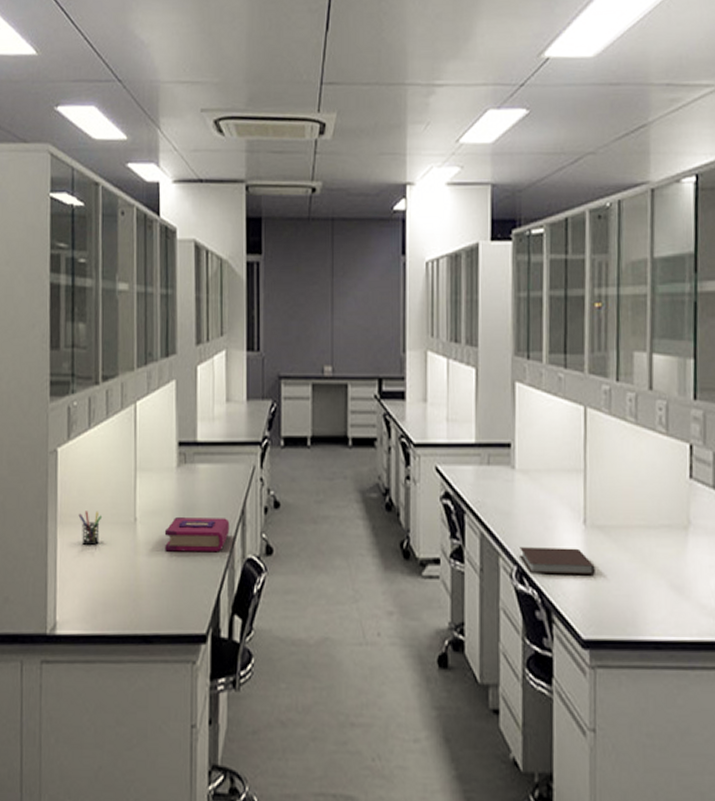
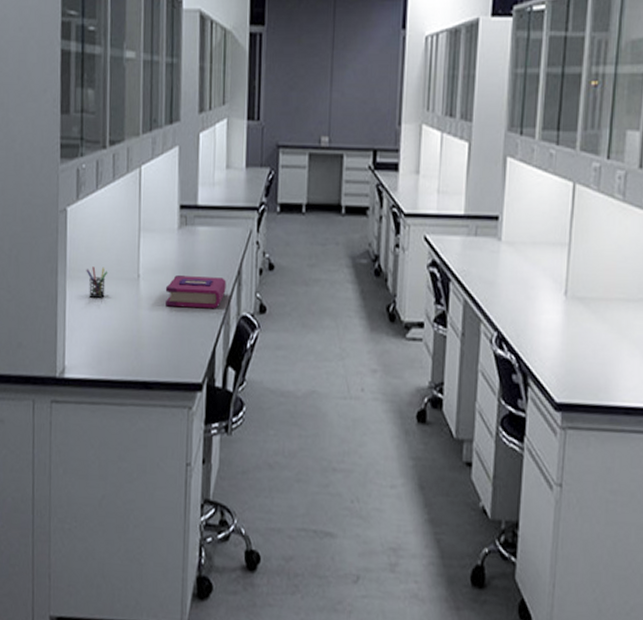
notebook: present [520,547,595,576] -> none [500,315,573,344]

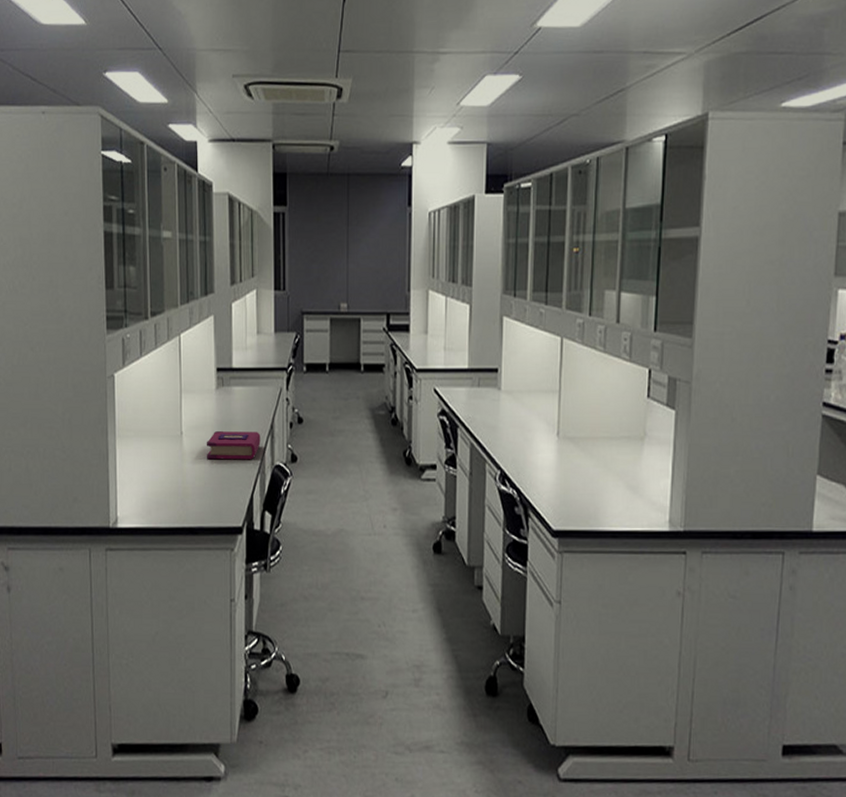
pen holder: present [86,266,108,298] -> none [133,426,154,454]

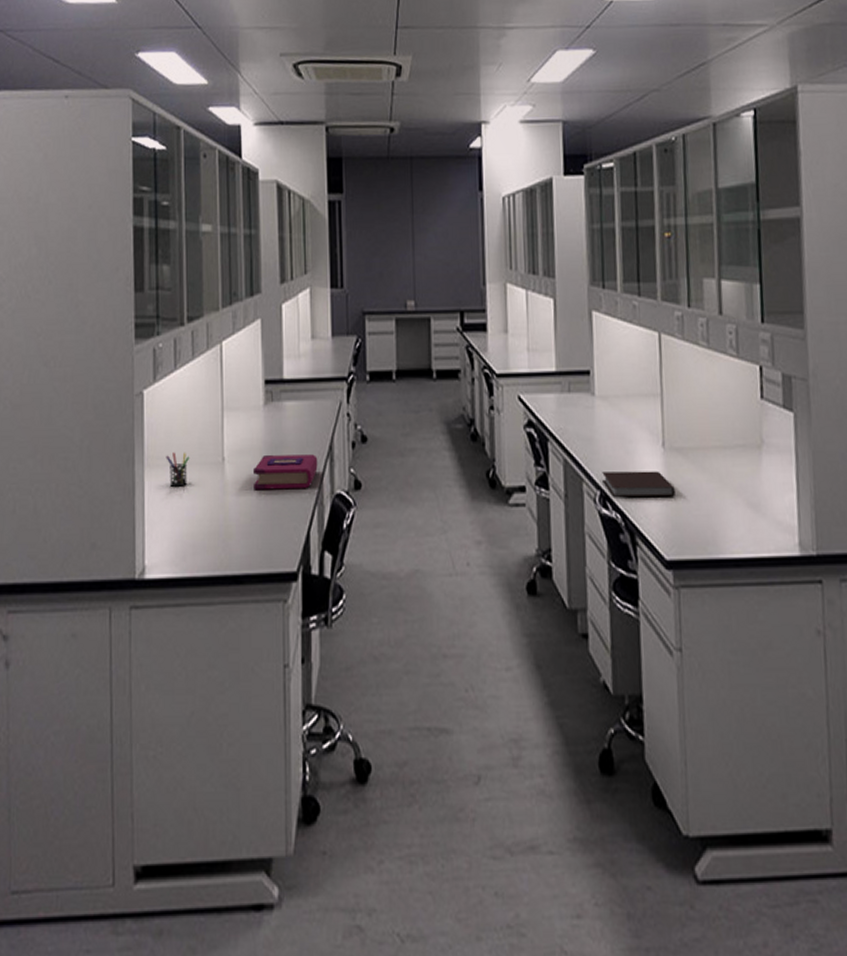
pen holder: none [133,426,154,454] -> present [166,452,190,487]
notebook: none [503,455,565,478] -> present [602,471,675,498]

